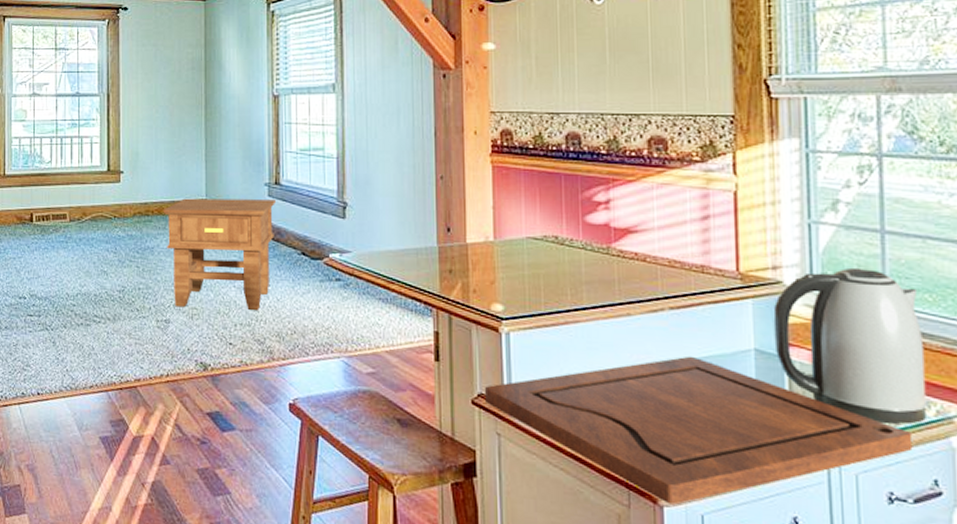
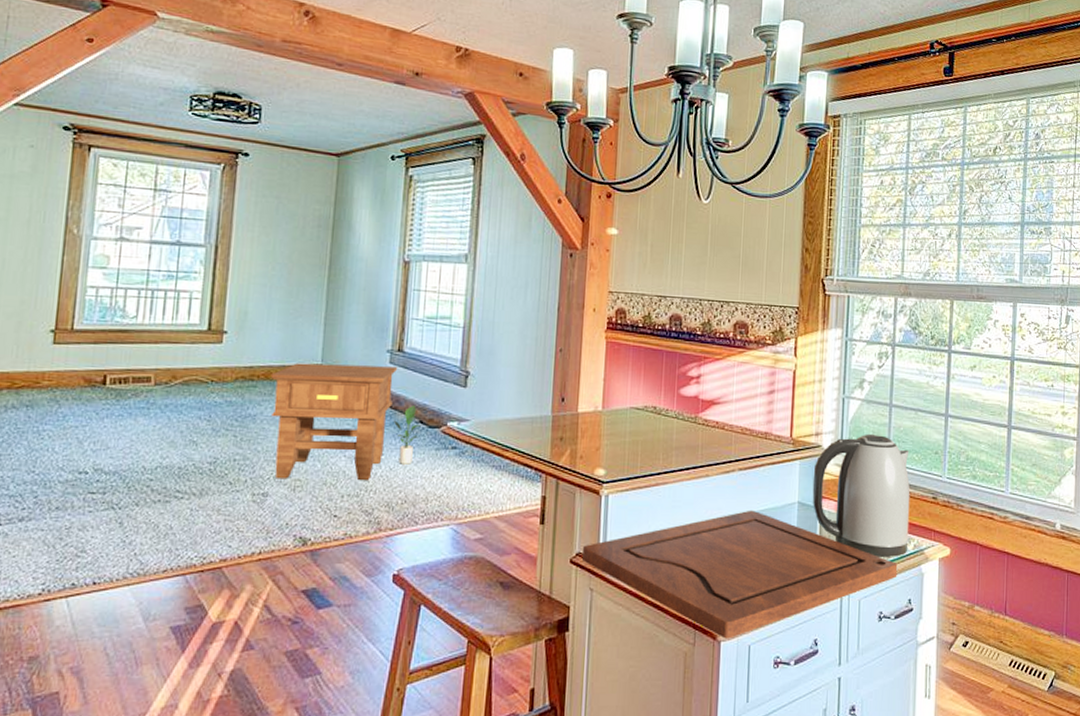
potted plant: none [276,238,303,296] -> present [393,406,421,465]

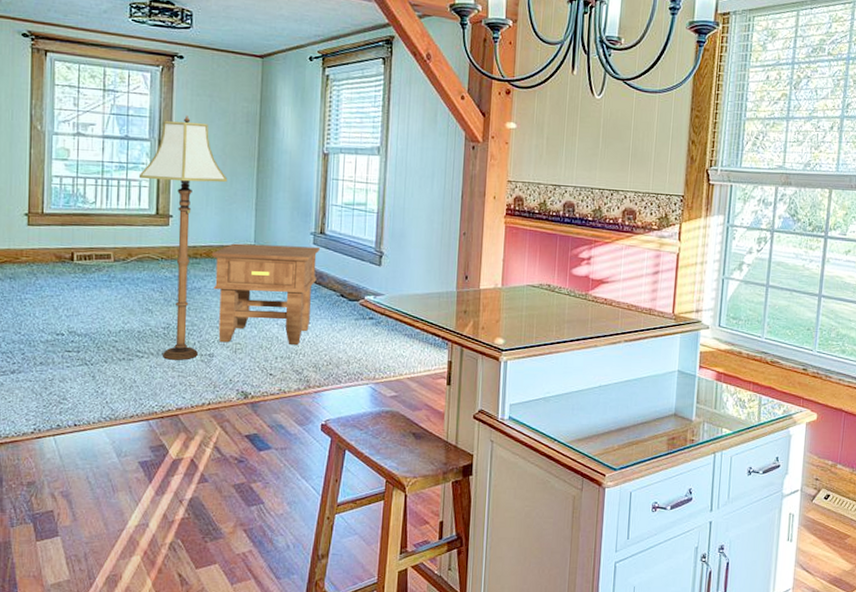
floor lamp: none [189,218,294,501] -> present [138,115,228,360]
potted plant: present [393,406,421,465] -> none [317,281,342,332]
cutting board: present [581,510,898,639] -> none [483,376,768,486]
kettle: present [812,433,910,557] -> none [691,311,783,421]

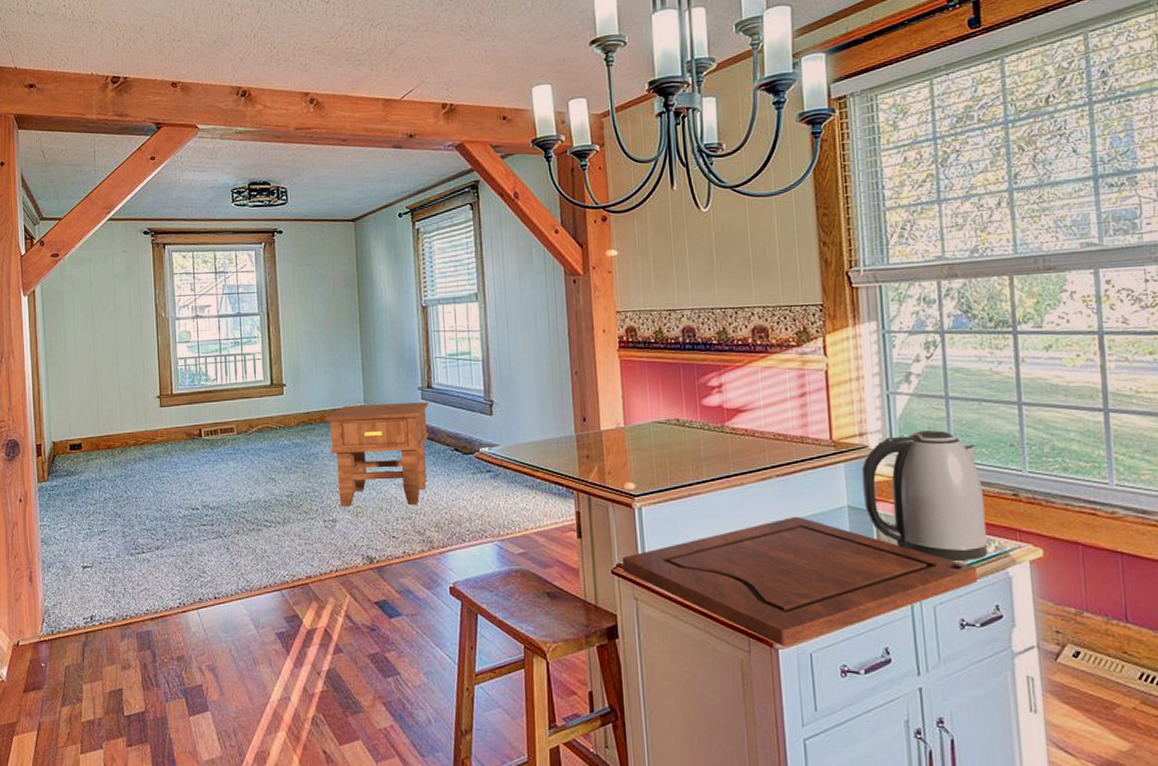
floor lamp: present [138,115,228,360] -> none [252,286,333,528]
cutting board: none [483,376,768,486] -> present [622,516,978,647]
kettle: none [691,311,783,421] -> present [861,429,989,561]

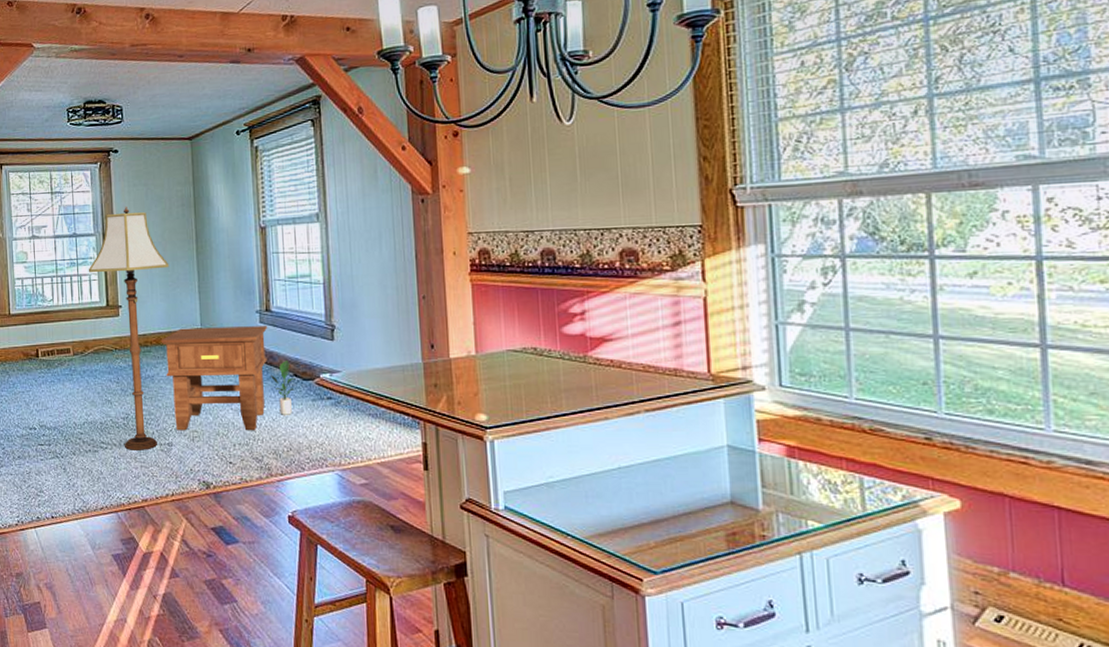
floor lamp: none [252,286,333,528] -> present [88,206,169,450]
potted plant: none [431,436,456,489] -> present [269,361,296,415]
cutting board: present [622,516,978,647] -> none [472,454,881,594]
kettle: present [861,429,989,561] -> none [744,364,894,510]

